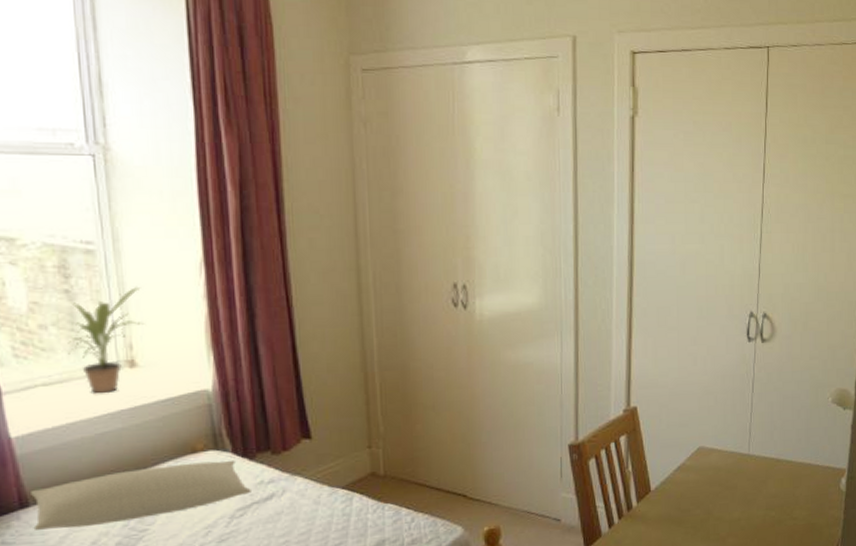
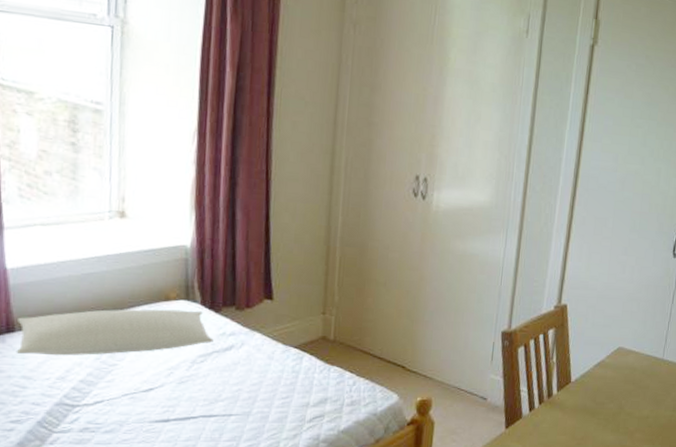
potted plant: present [68,287,145,395] -> none [67,147,139,239]

